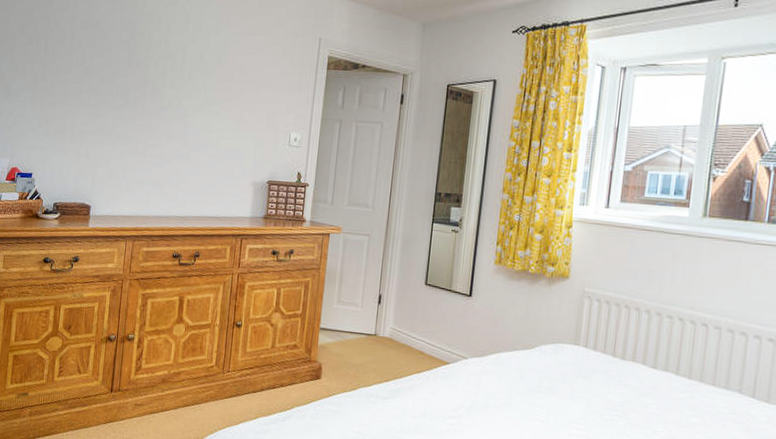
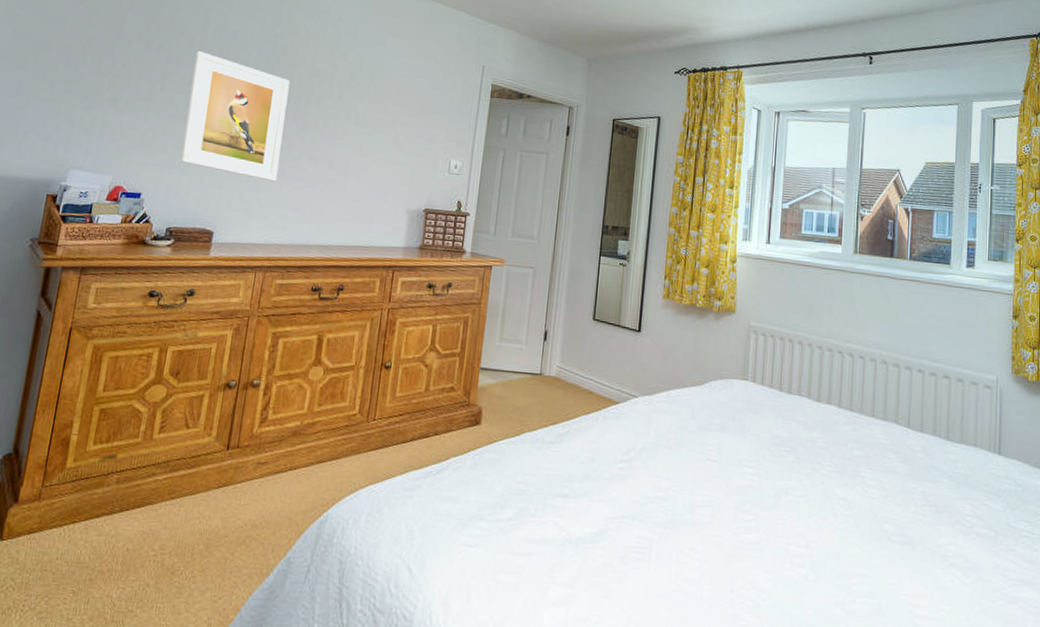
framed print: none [61,41,147,159] -> present [180,50,290,182]

